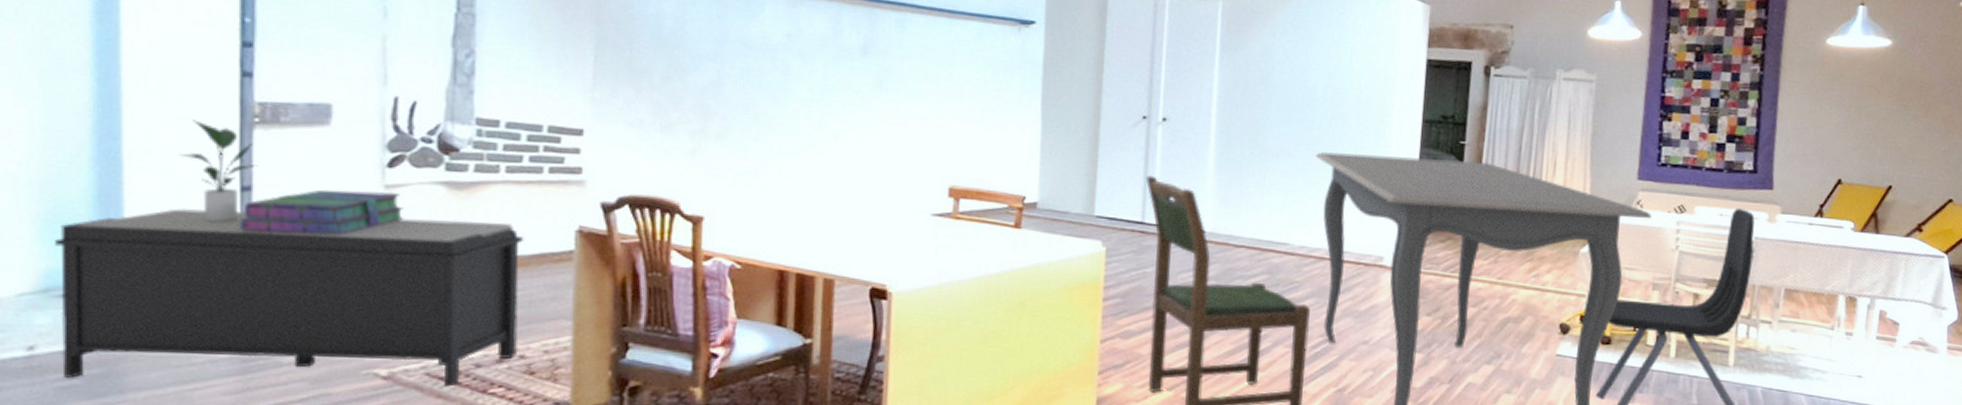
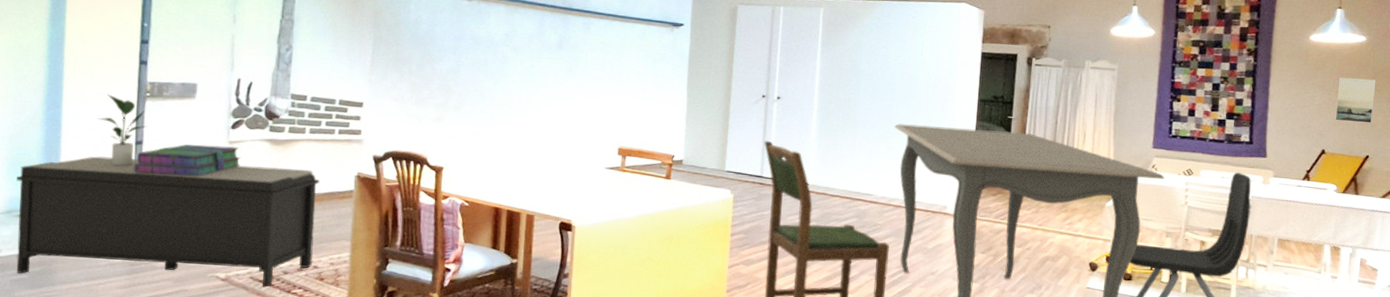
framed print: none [1854,90,1903,147] -> present [1335,77,1376,124]

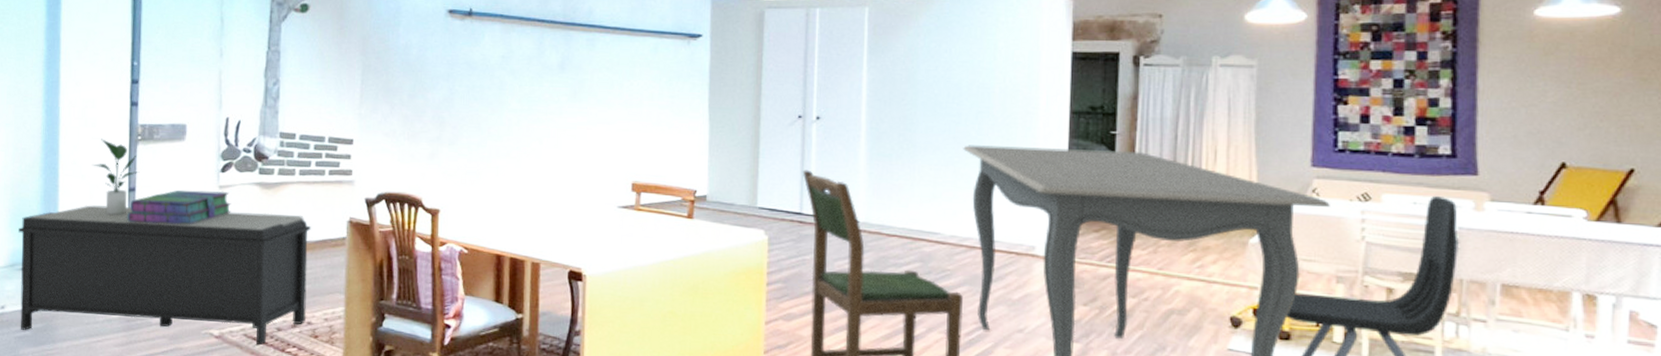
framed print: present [1335,77,1376,124] -> none [1579,63,1640,125]

